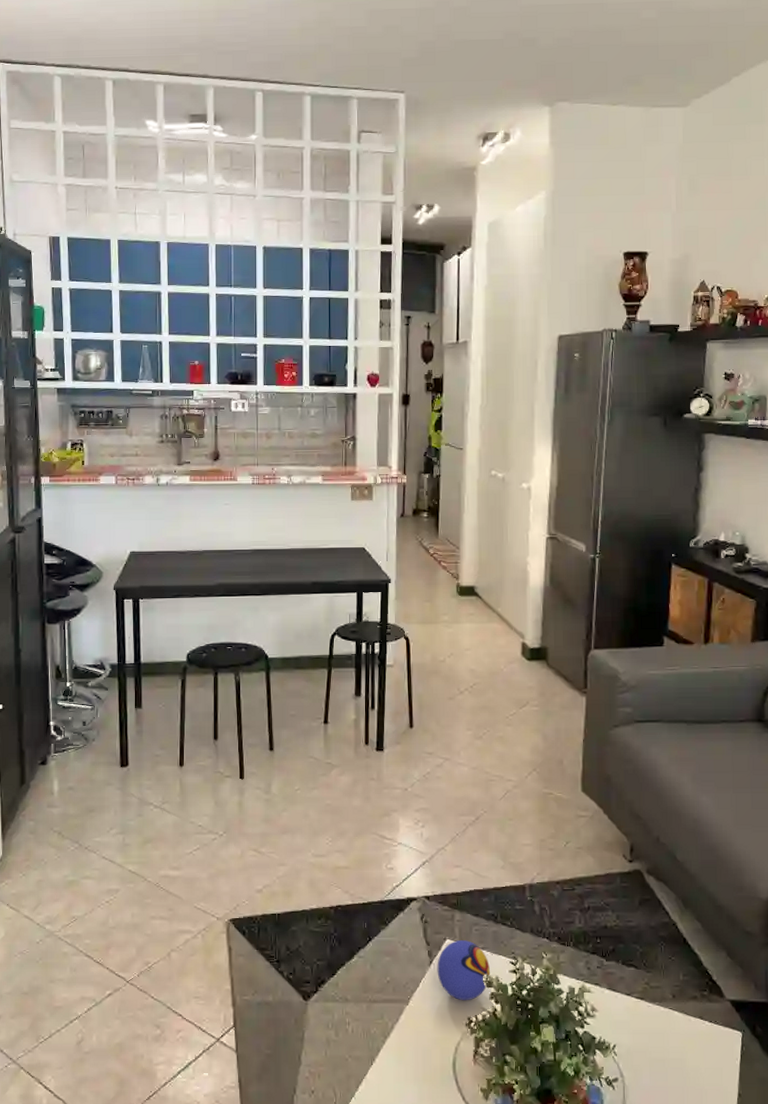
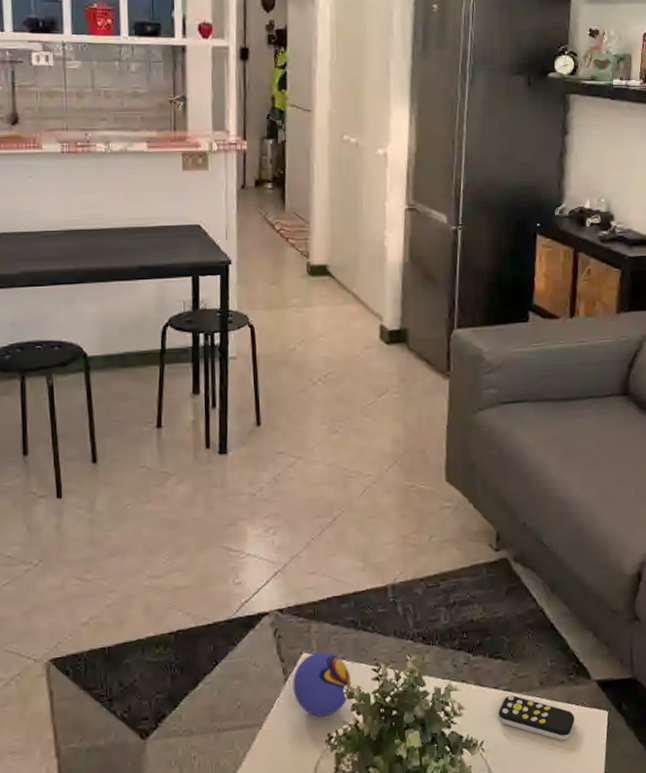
remote control: none [630,1003,708,1056] -> present [498,695,575,741]

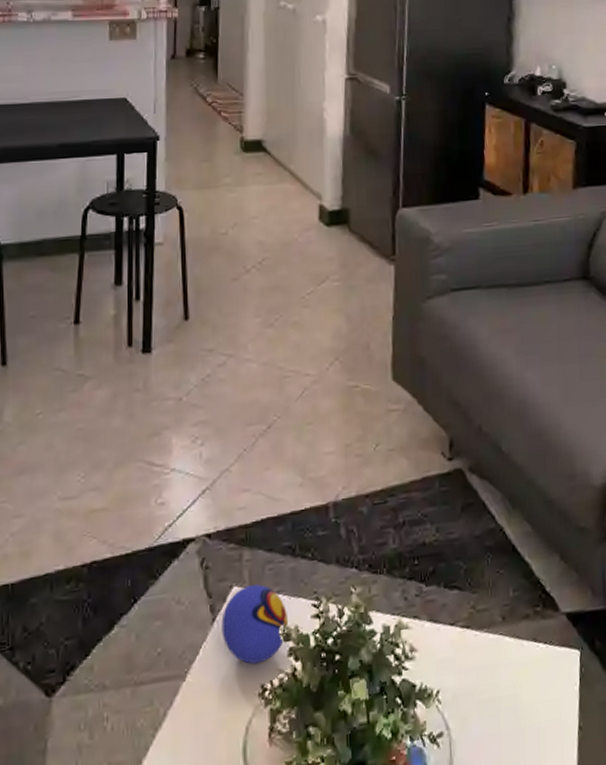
remote control: present [498,695,575,741] -> none [455,632,543,689]

